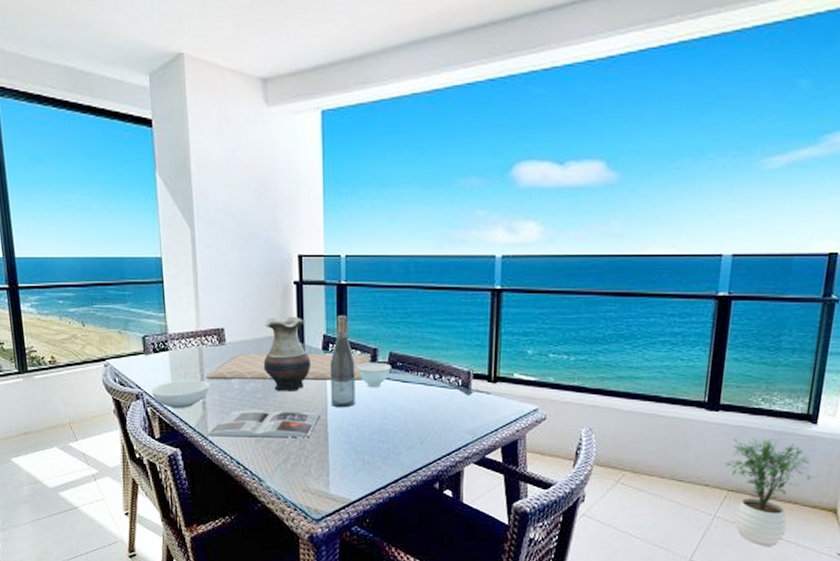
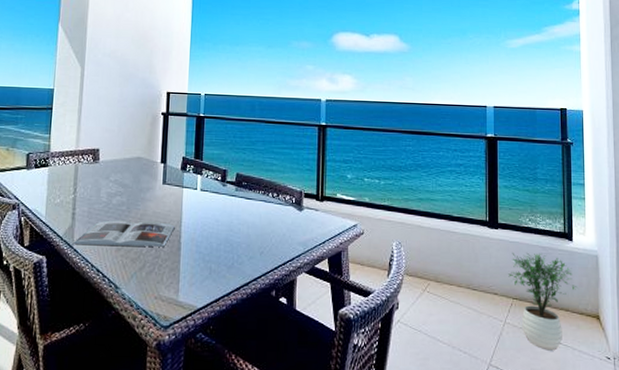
bowl: present [151,380,210,409] -> none [27,192,81,219]
placemat: present [205,353,370,381] -> none [78,170,221,197]
vase: present [263,316,312,391] -> none [129,140,171,205]
wine bottle: present [330,316,355,408] -> none [186,142,208,221]
bowl: present [357,363,391,388] -> none [209,182,238,204]

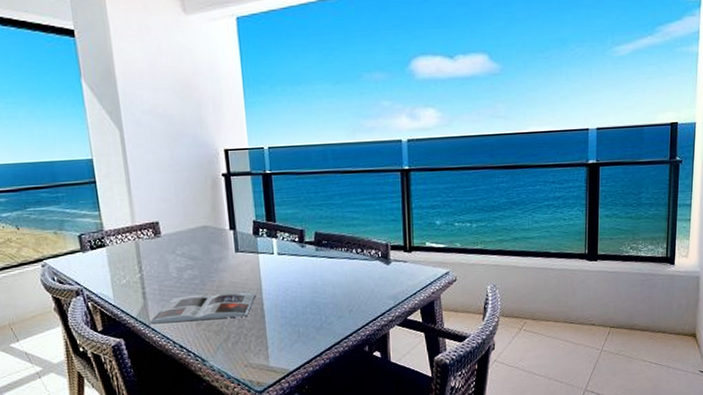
potted plant: present [508,252,577,351] -> none [606,281,676,372]

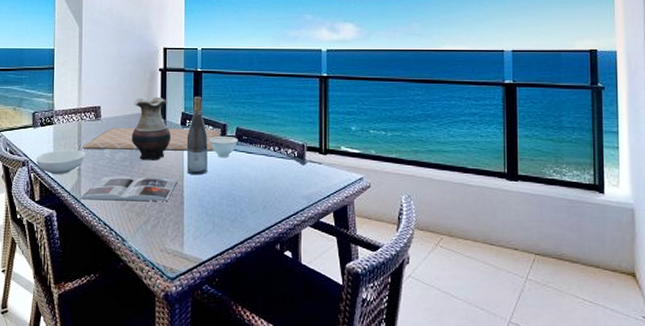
bowl: none [90,272,149,302] -> present [35,149,86,175]
placemat: none [143,235,298,270] -> present [82,127,220,152]
vase: none [197,205,245,276] -> present [131,96,172,160]
wine bottle: none [261,202,287,287] -> present [186,97,208,175]
bowl: none [286,242,318,266] -> present [209,136,238,158]

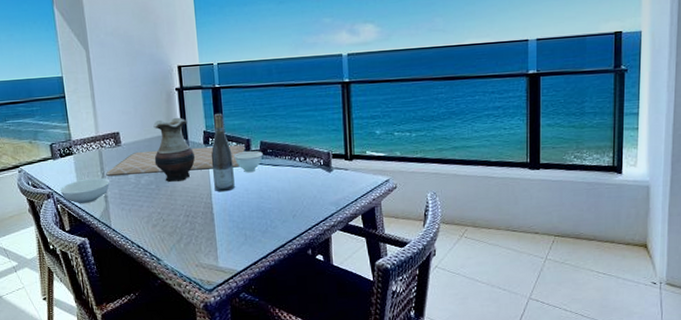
magazine: present [80,176,177,201] -> none [110,196,206,224]

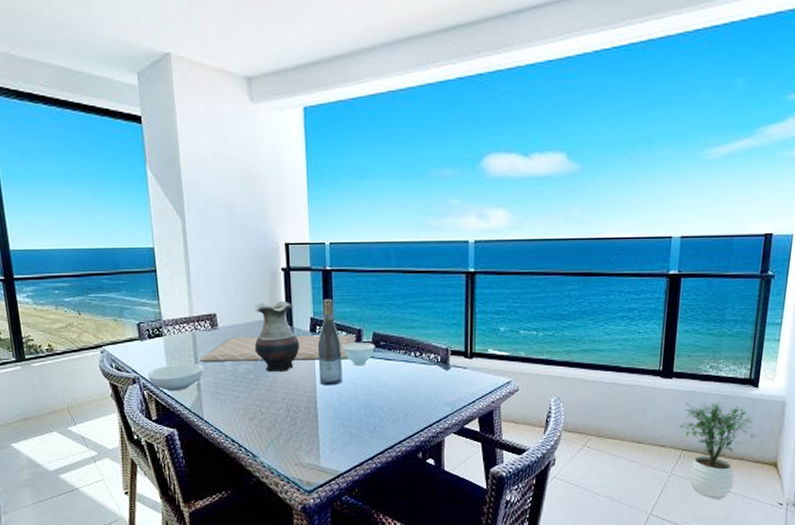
potted plant: none [550,189,625,281] -> present [679,402,757,499]

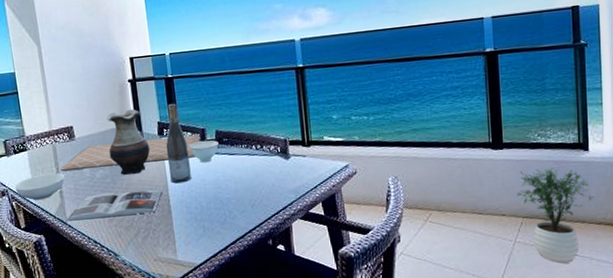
magazine: none [202,389,309,415] -> present [66,189,162,220]

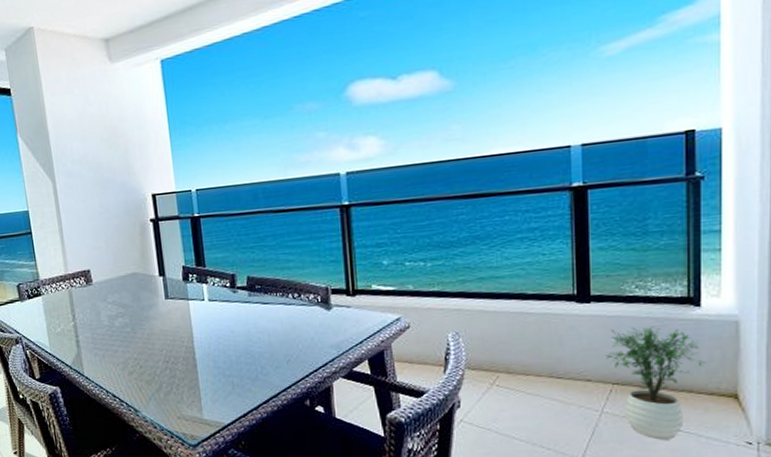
bowl: present [14,173,65,201] -> none [28,320,82,350]
placemat: present [60,134,200,171] -> none [76,280,229,318]
magazine: present [66,189,162,220] -> none [83,340,187,372]
vase: present [107,108,151,175] -> none [127,251,174,324]
wine bottle: present [165,104,191,184] -> none [191,246,219,335]
bowl: present [189,140,219,163] -> none [217,287,251,313]

